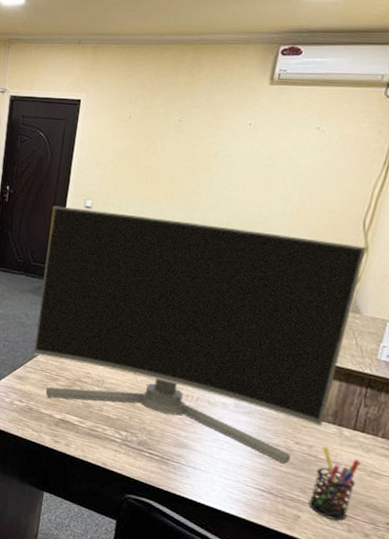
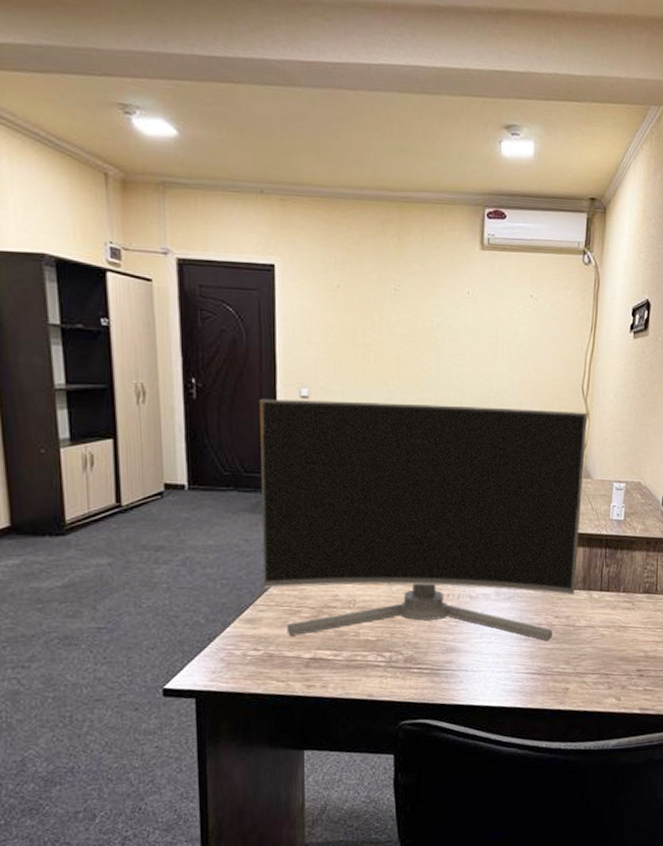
pen holder: present [308,446,362,521] -> none [574,613,611,682]

